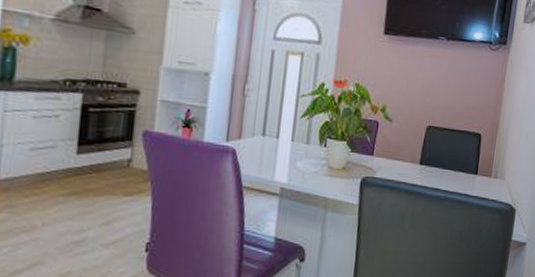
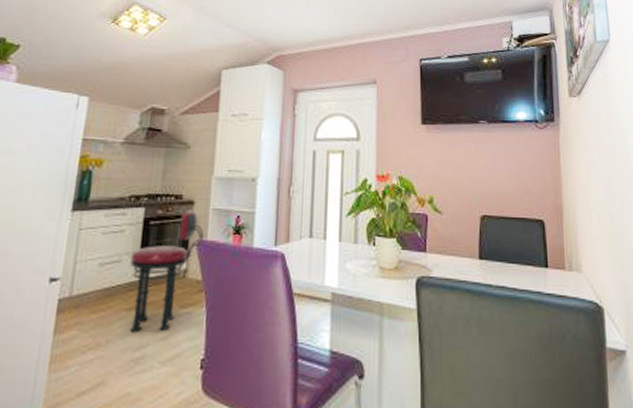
stool: none [66,99,150,218] -> present [129,209,204,333]

